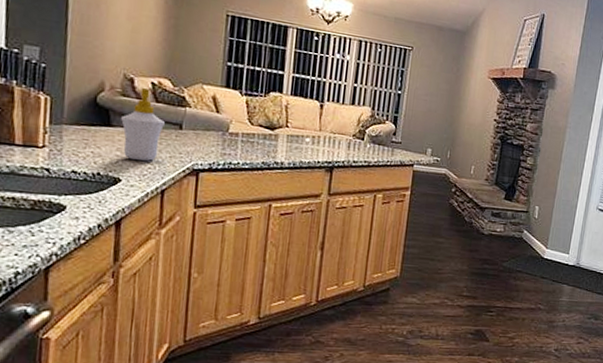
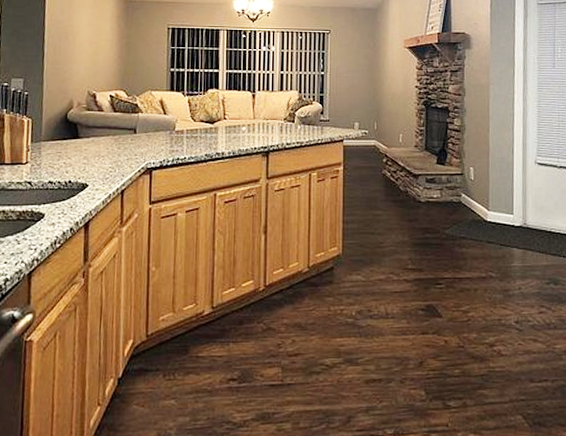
soap bottle: present [121,87,165,162] -> none [87,100,122,166]

